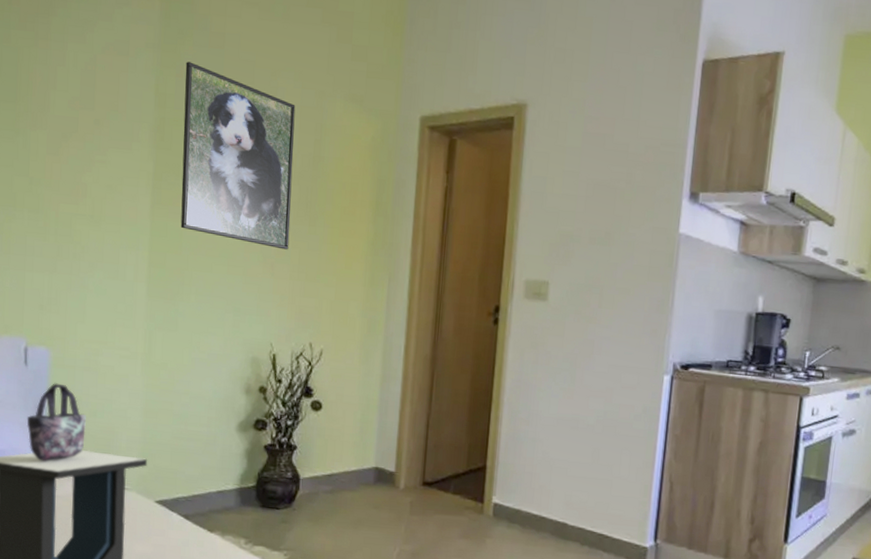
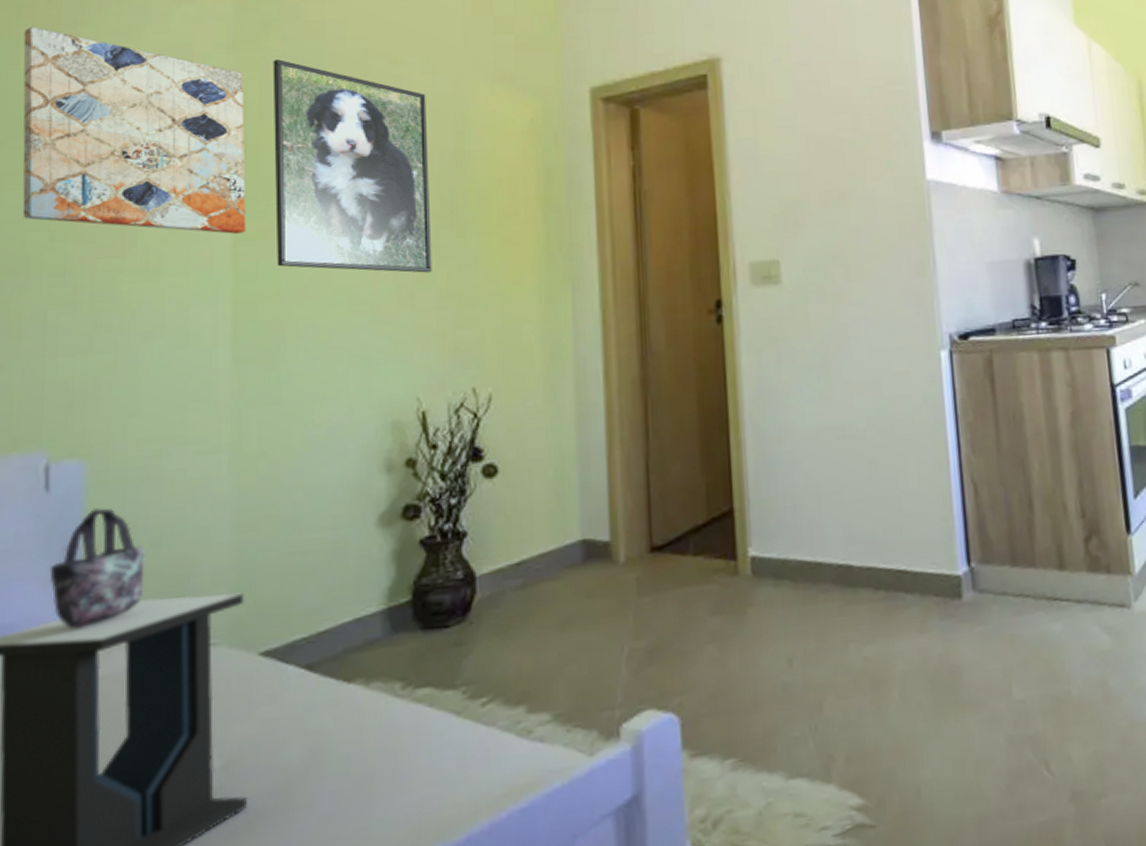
wall art: none [11,12,164,199] -> present [22,26,246,234]

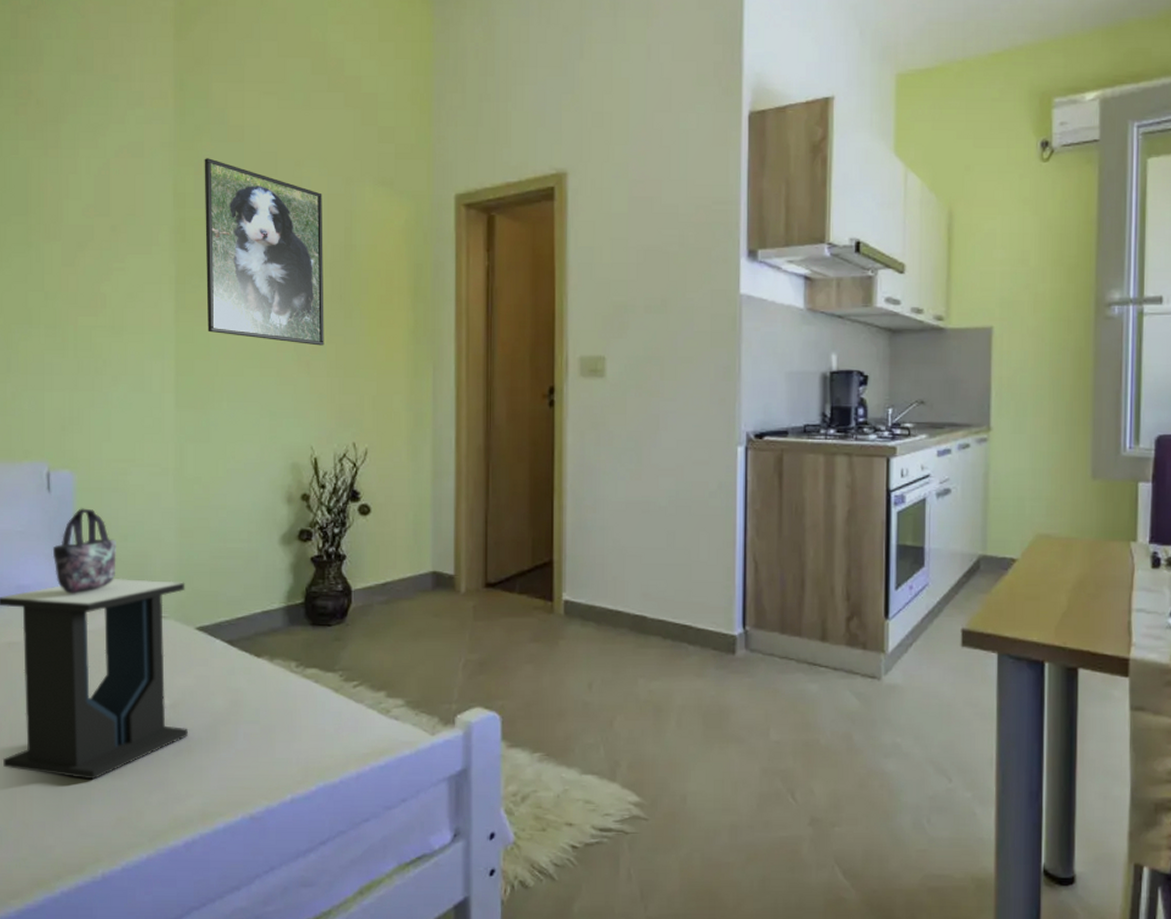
wall art: present [22,26,246,234] -> none [21,122,184,303]

